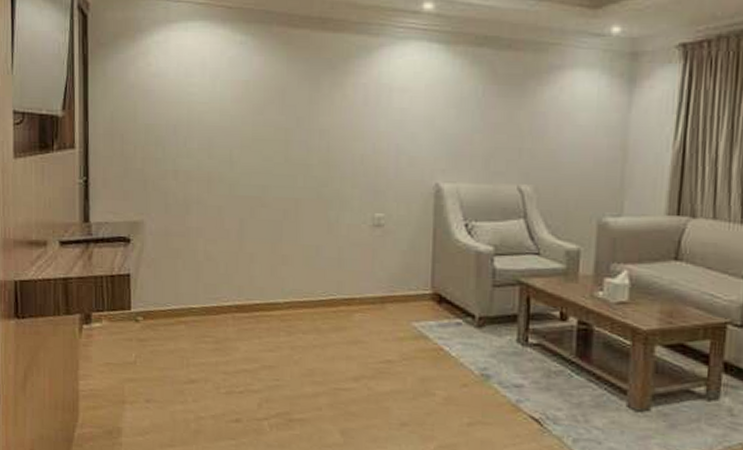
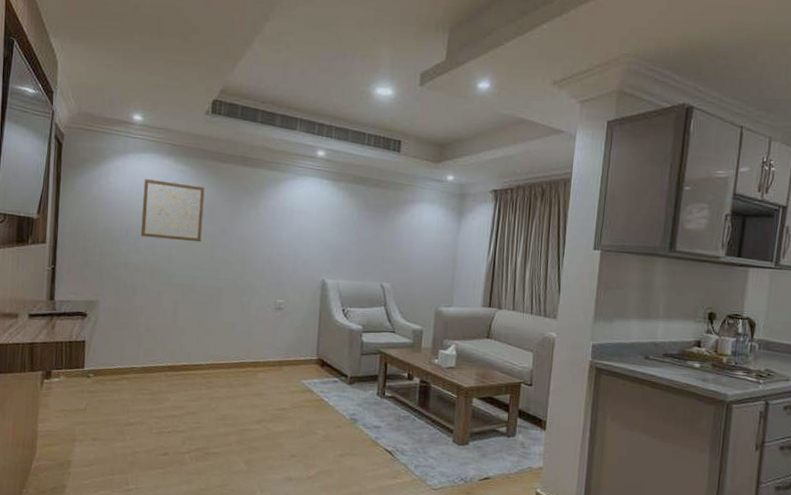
wall art: none [192,56,273,139] -> present [140,178,205,242]

